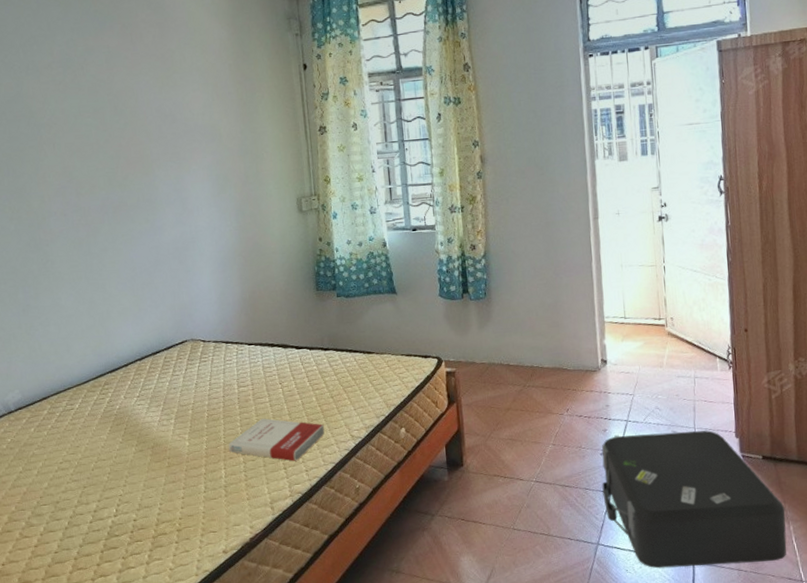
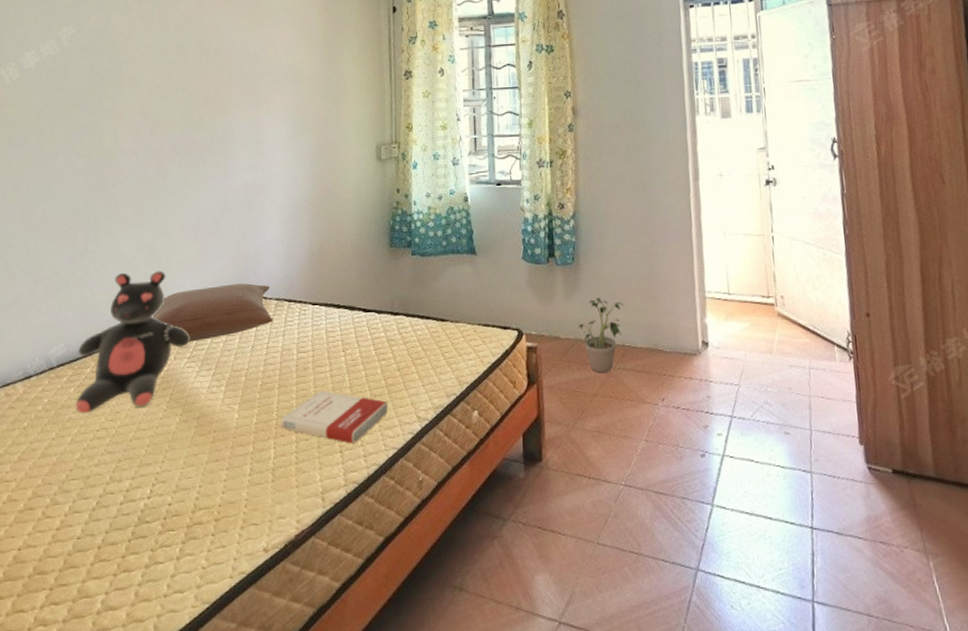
stuffed animal: none [33,321,137,450] -> present [75,271,190,414]
pillow: none [99,329,213,383] -> present [152,283,273,342]
potted plant: none [491,327,533,391] -> present [578,298,625,374]
suitcase: present [601,430,787,569] -> none [701,433,927,607]

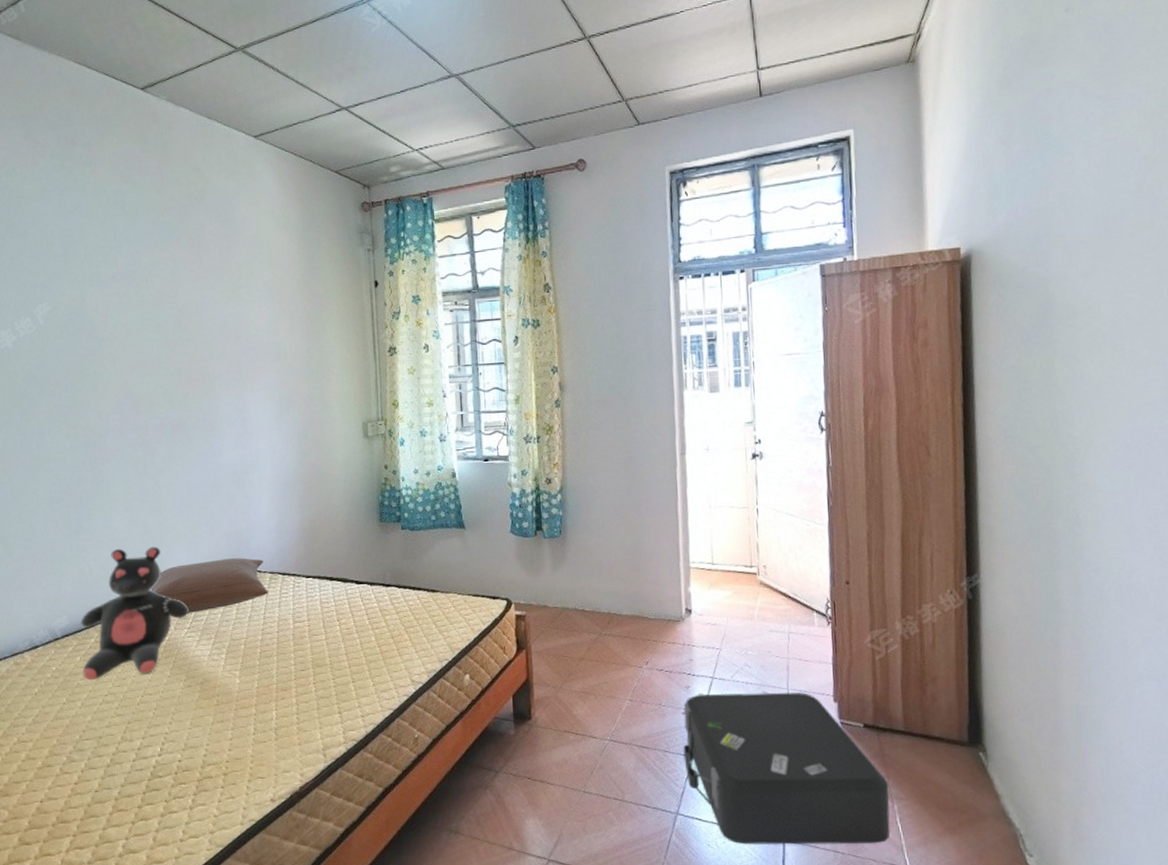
book: present [280,390,388,444] -> none [280,657,383,705]
potted plant: present [578,298,625,374] -> none [565,569,611,640]
suitcase: none [701,433,927,607] -> present [683,692,890,845]

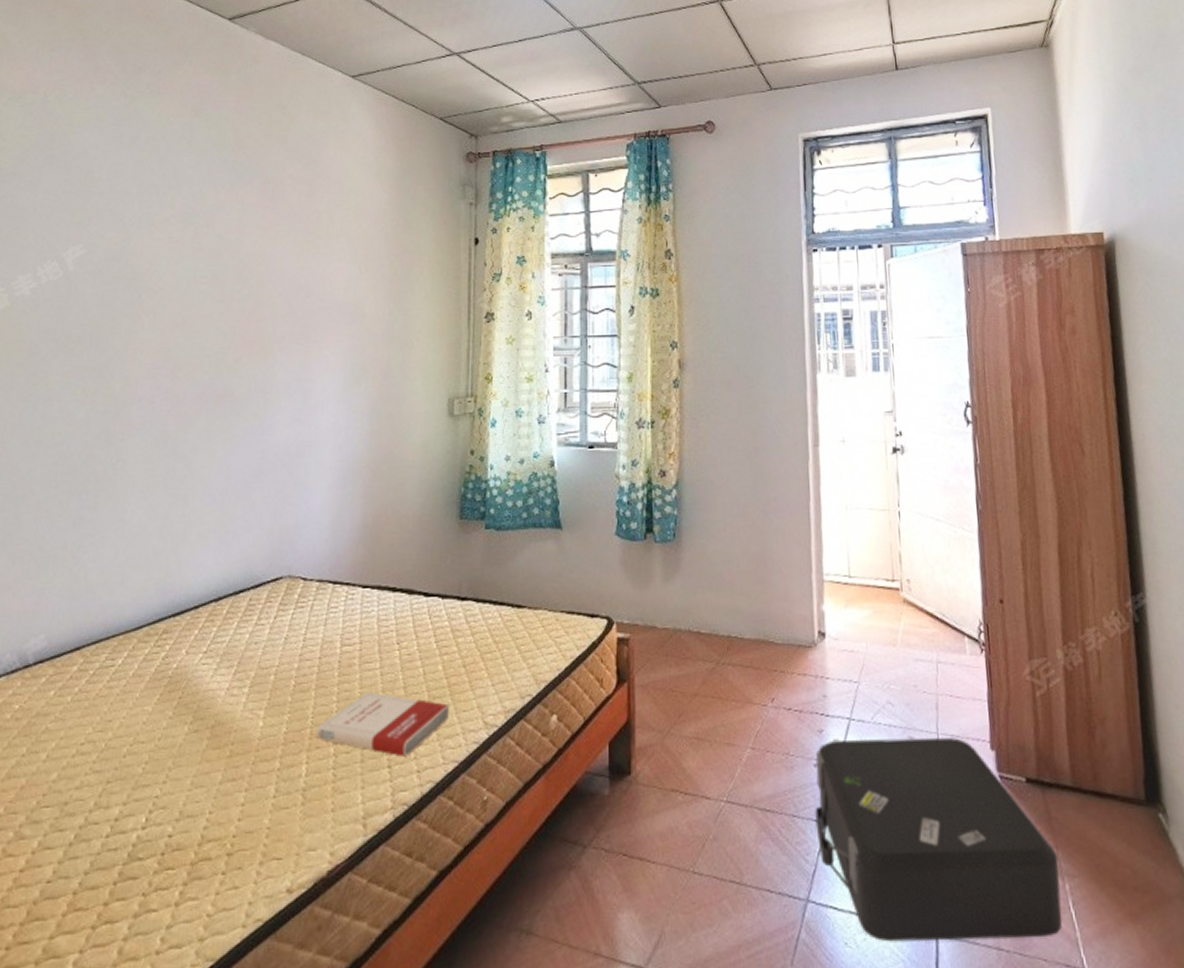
stuffed animal: present [81,546,189,681] -> none [54,545,208,724]
pillow: present [150,558,269,613] -> none [161,561,313,633]
book: none [280,657,383,705] -> present [315,691,449,757]

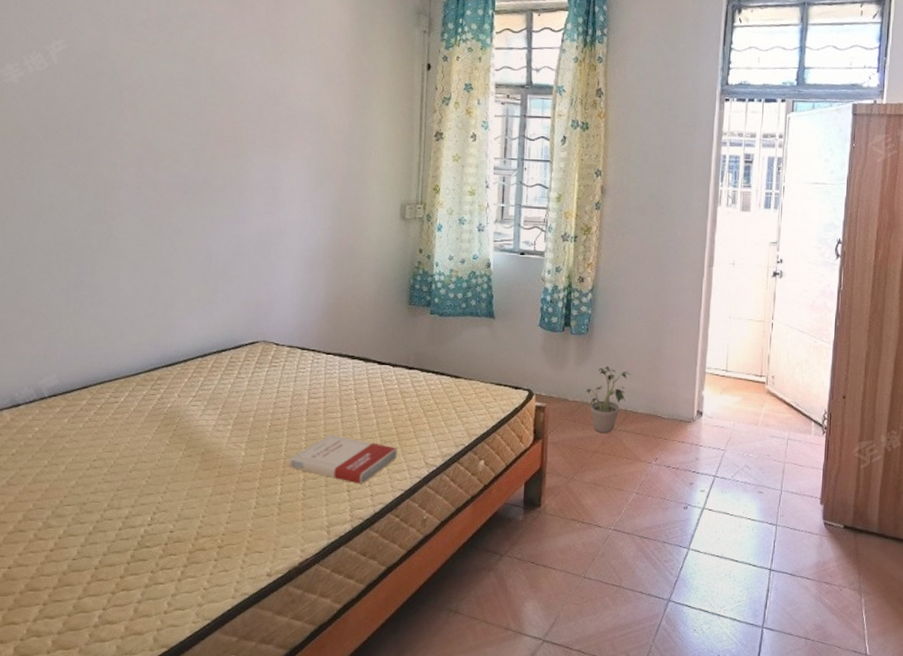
potted plant: none [677,580,732,670] -> present [586,366,631,434]
suitcase: present [815,737,1062,942] -> none [680,490,859,632]

